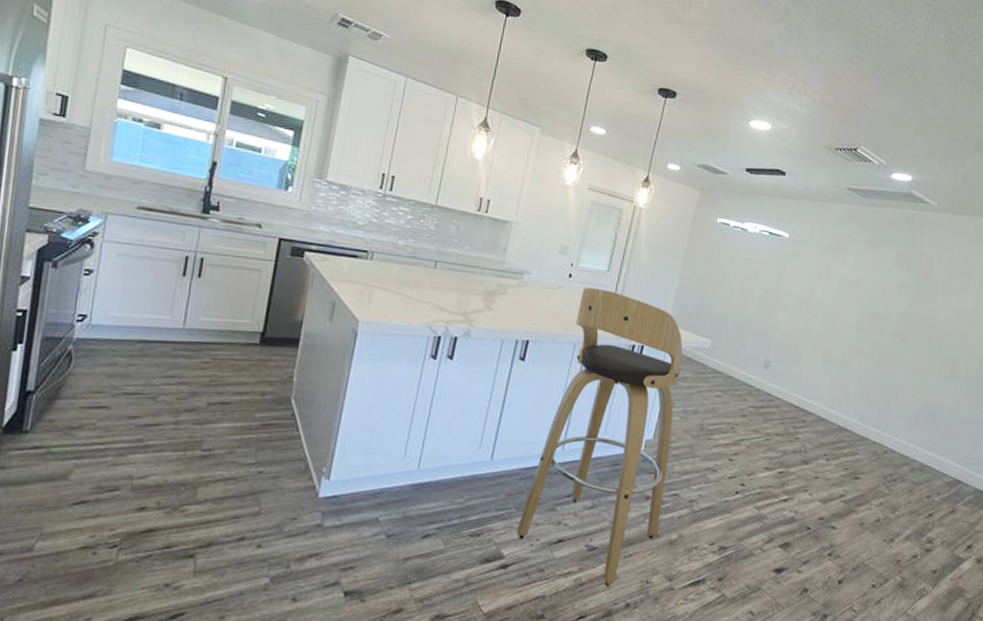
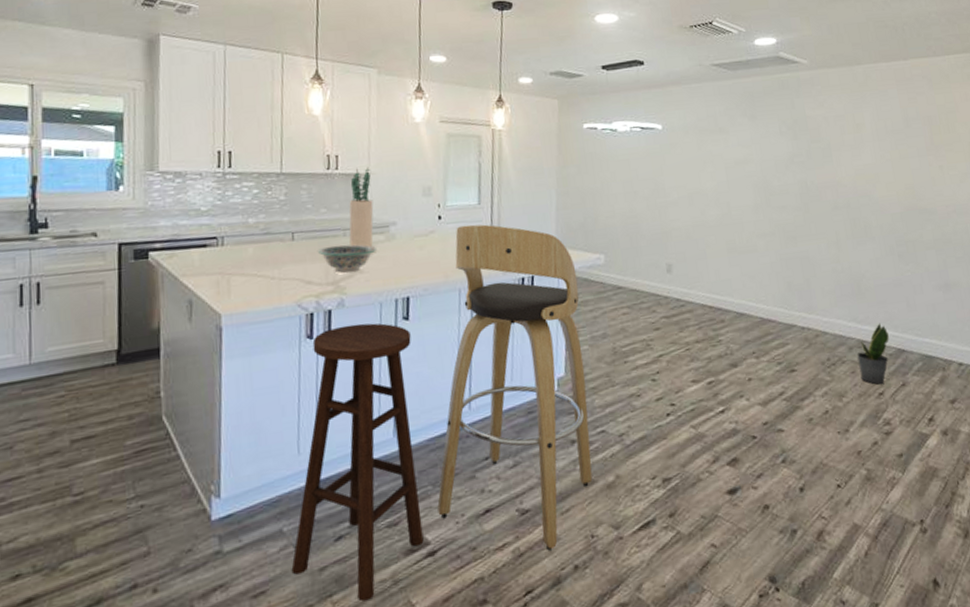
bar stool: none [380,353,524,594] -> present [291,323,424,602]
decorative bowl: none [454,280,508,309] -> present [317,244,376,274]
vase: none [485,215,516,289] -> present [349,167,374,247]
potted plant: none [916,453,950,506] -> present [857,323,889,385]

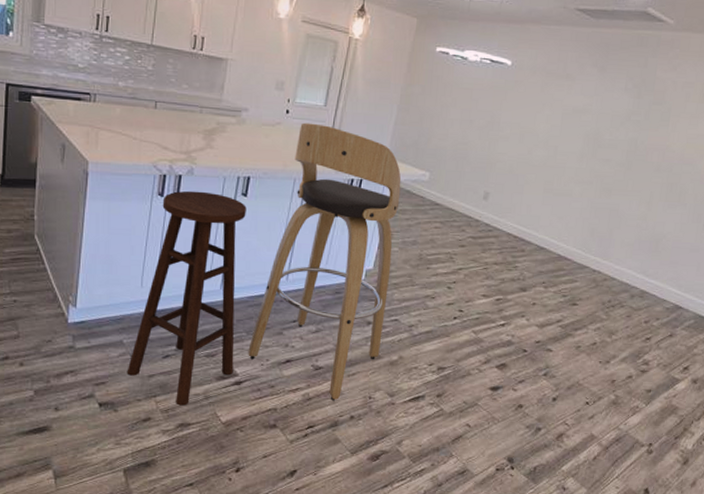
decorative bowl: present [317,244,376,274] -> none [175,119,227,147]
vase: present [349,167,374,247] -> none [205,52,231,127]
potted plant: present [857,323,889,385] -> none [634,280,672,331]

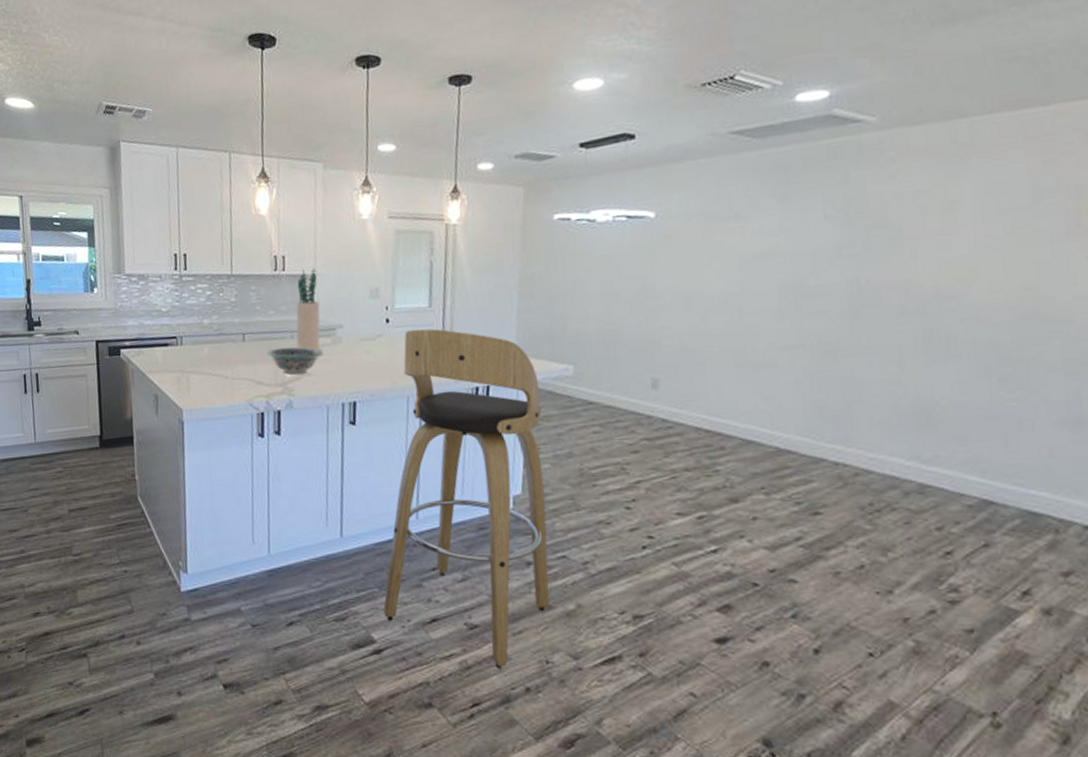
bar stool: present [127,190,247,406] -> none [249,425,370,684]
decorative bowl: none [175,119,227,147] -> present [266,347,323,376]
vase: none [205,52,231,127] -> present [296,267,320,350]

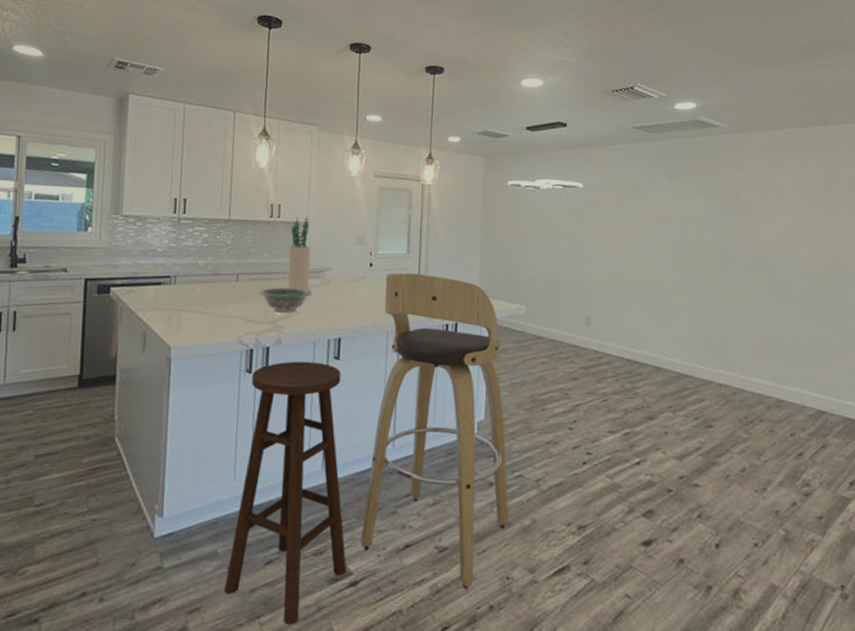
bar stool: none [249,425,370,684] -> present [224,361,347,625]

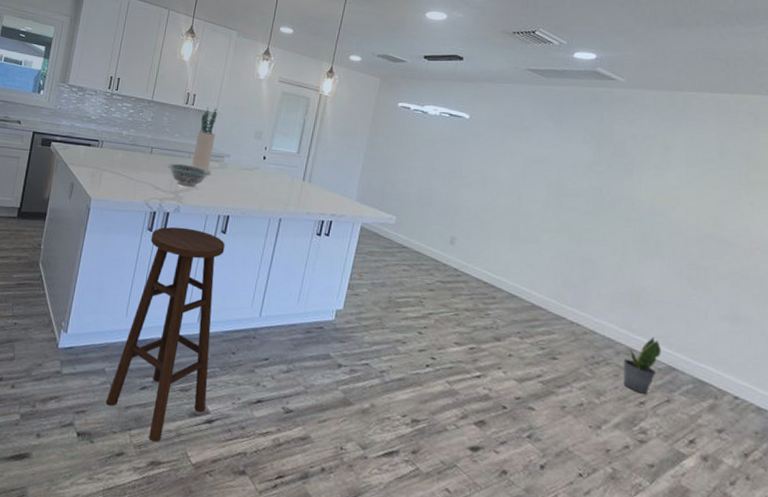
bar stool: present [360,272,509,589] -> none [220,168,369,449]
potted plant: none [775,383,809,445] -> present [623,337,661,394]

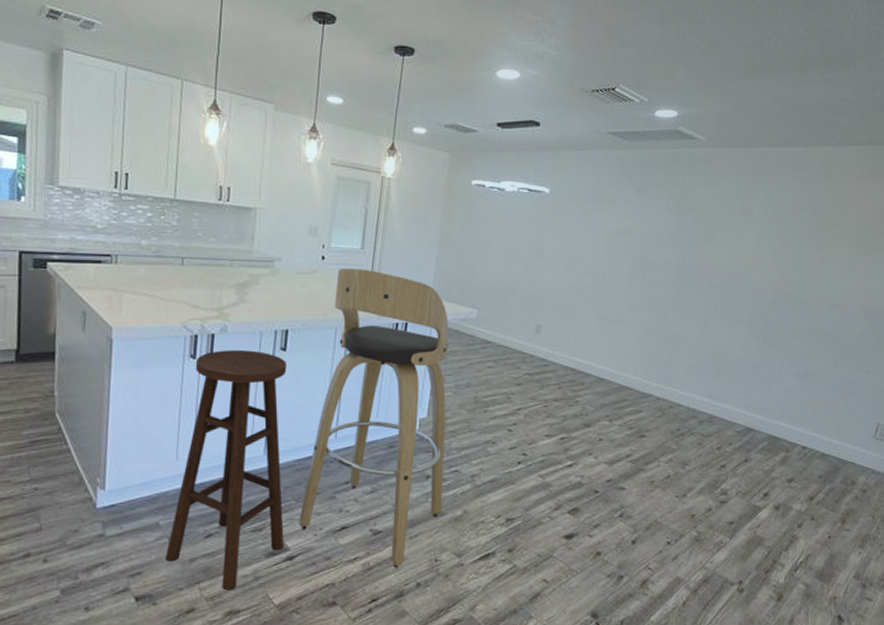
decorative bowl: present [167,163,211,188] -> none [204,274,260,302]
vase: present [192,107,218,170] -> none [235,202,261,279]
bar stool: none [220,168,369,449] -> present [299,267,449,568]
potted plant: present [623,337,661,394] -> none [706,401,740,458]

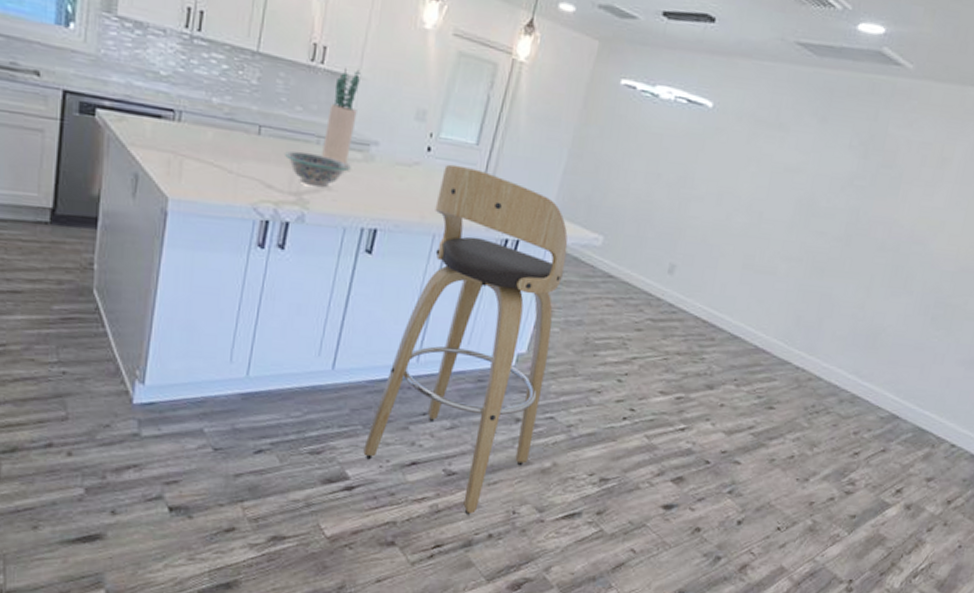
bar stool: present [165,349,287,591] -> none [207,242,371,514]
decorative bowl: none [204,274,260,302] -> present [283,150,351,189]
vase: none [235,202,261,279] -> present [322,67,361,164]

